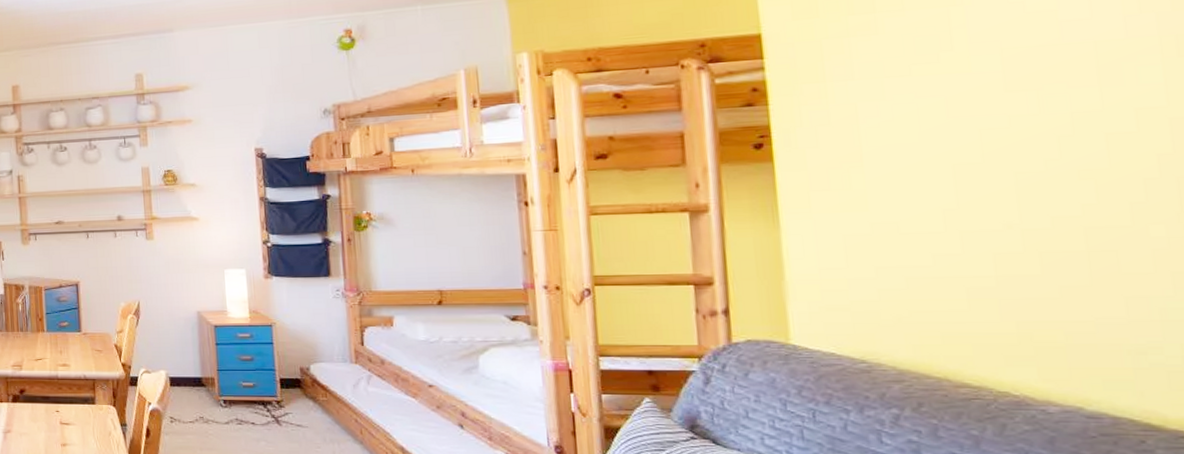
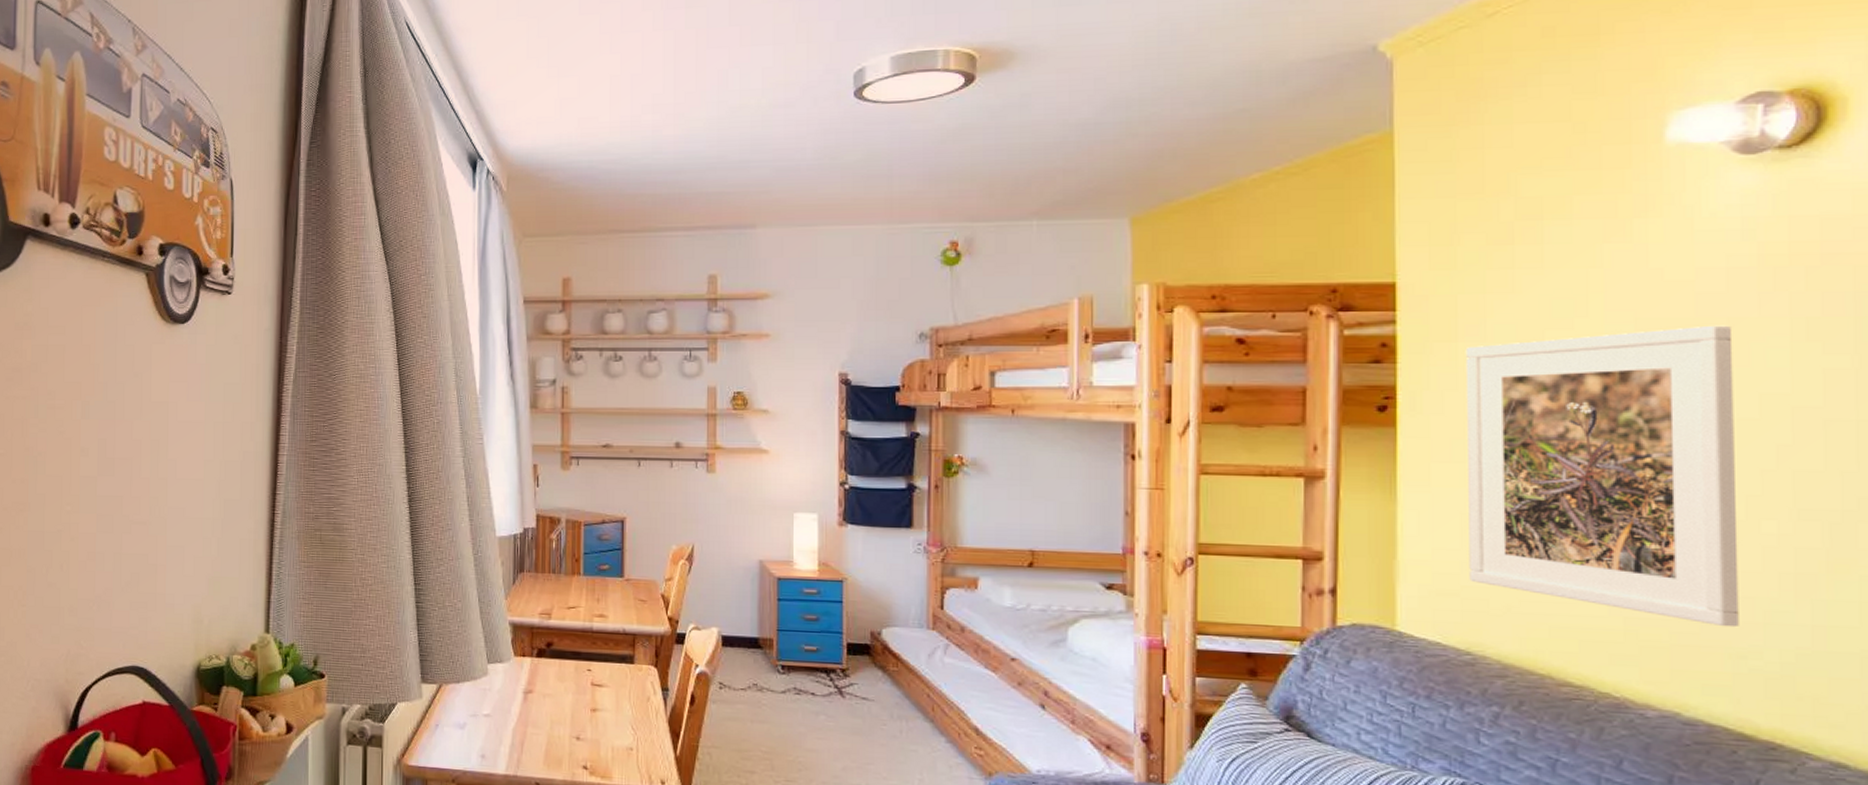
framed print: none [834,48,1136,326] -> present [1465,325,1739,628]

